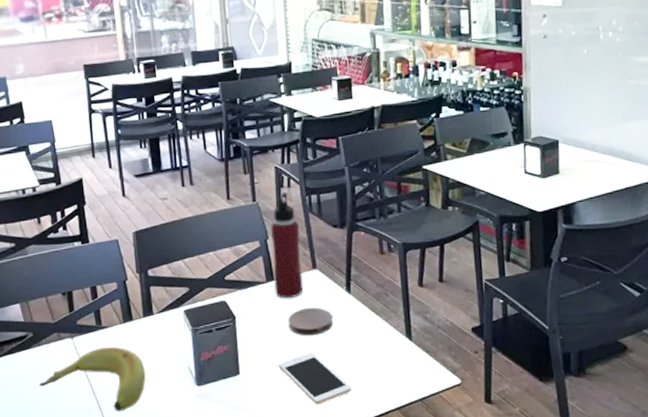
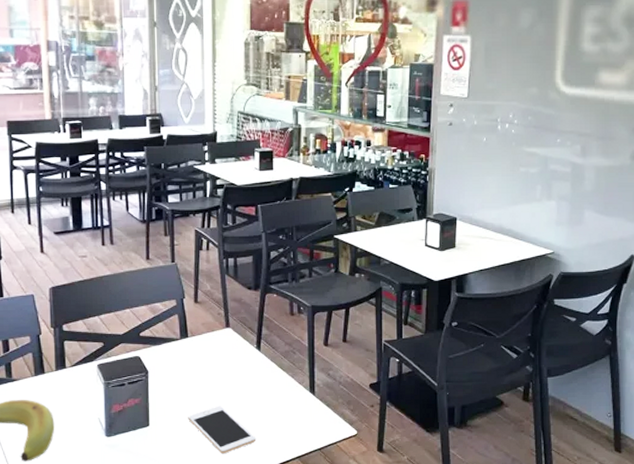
water bottle: present [271,193,304,299] -> none [188,255,216,355]
coaster: present [288,307,333,336] -> none [200,363,242,390]

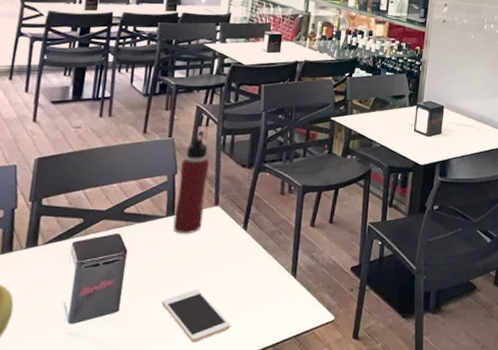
water bottle: none [188,255,216,355] -> present [173,131,210,234]

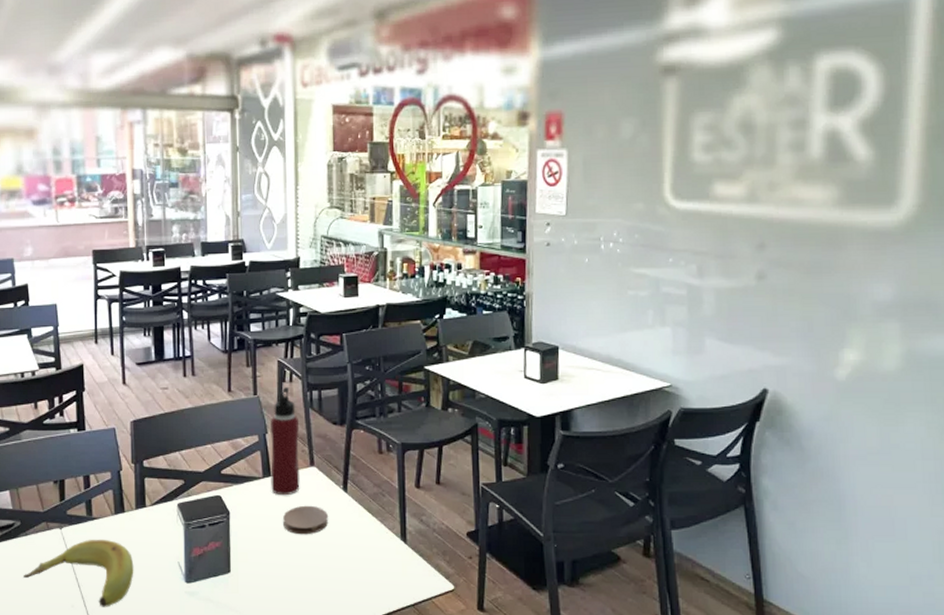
cell phone: present [161,289,231,343] -> none [271,552,344,607]
coaster: none [180,243,225,272] -> present [283,505,328,535]

